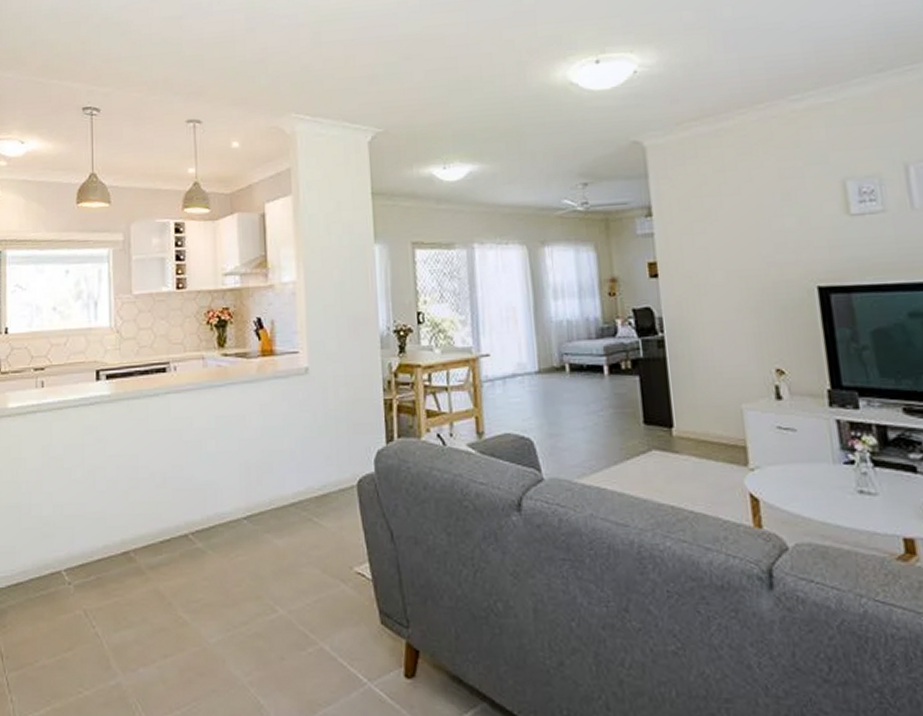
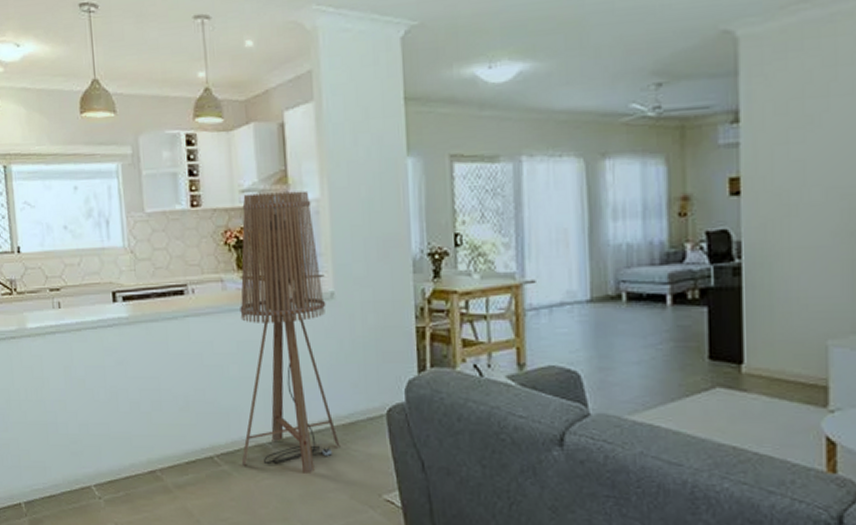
floor lamp: none [217,274,313,548] -> present [240,190,340,473]

